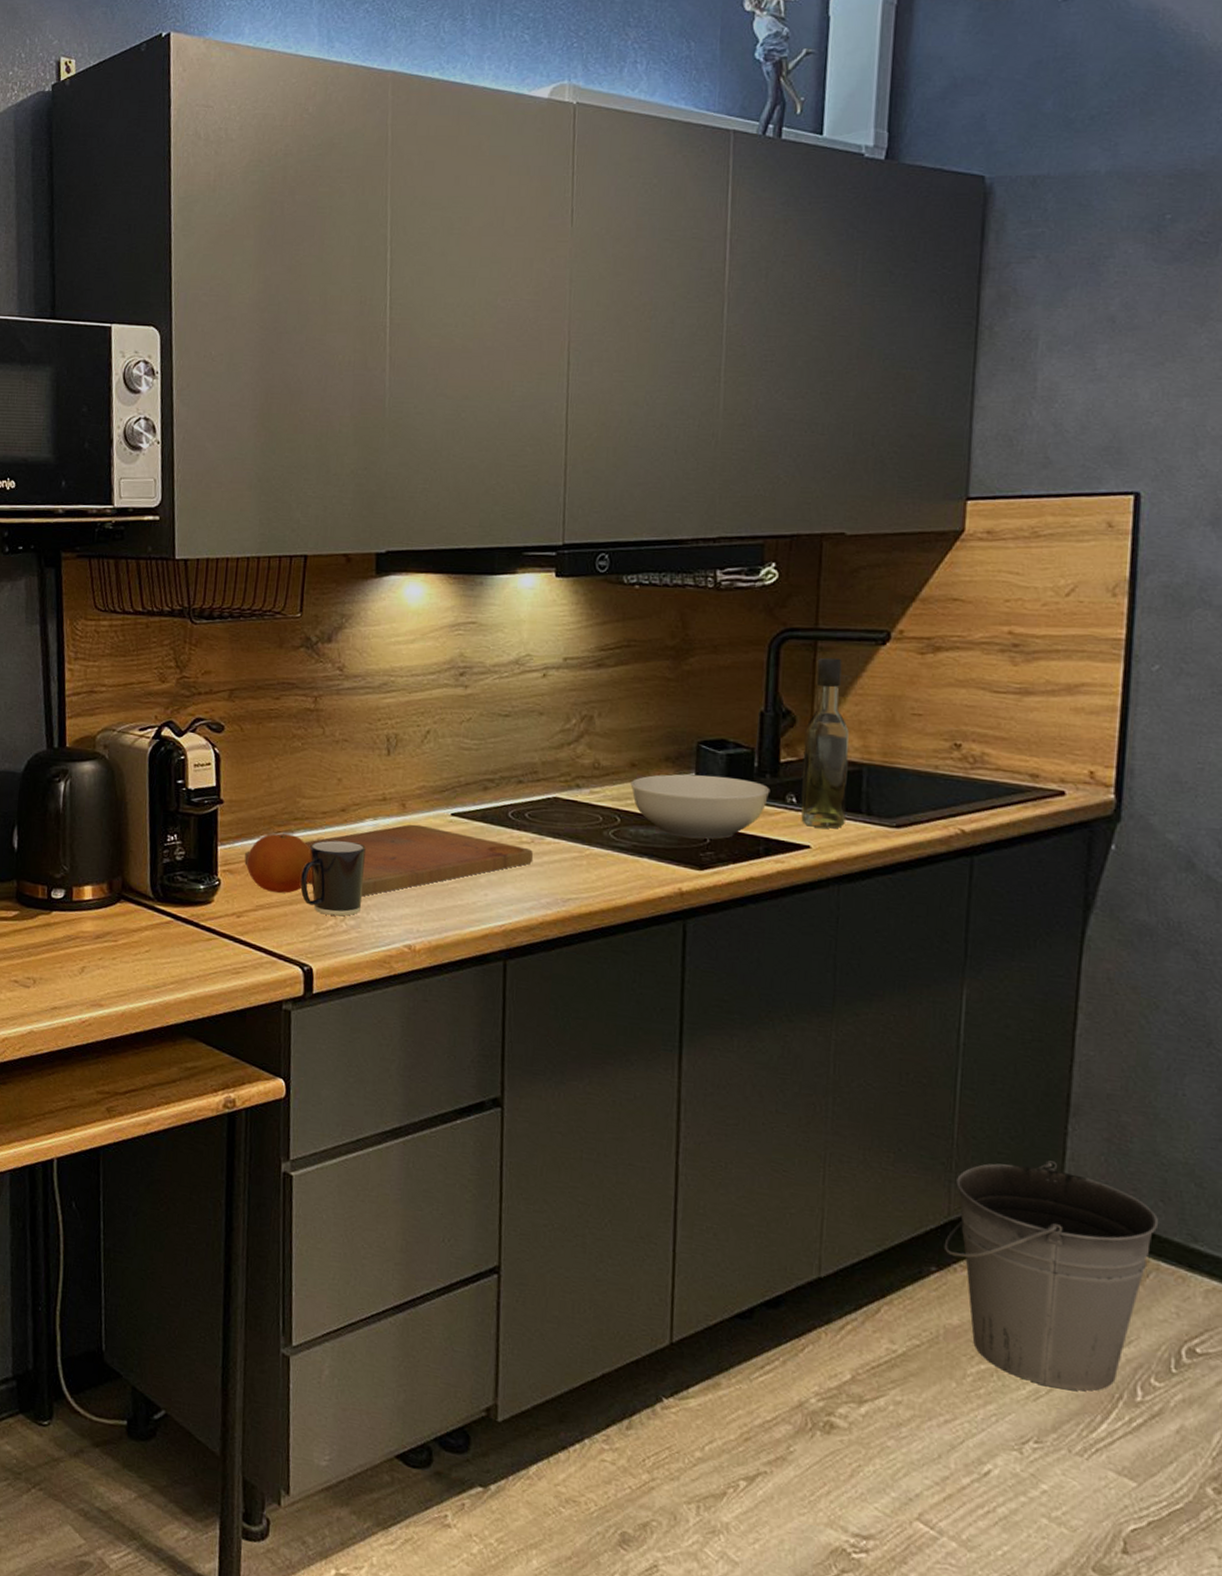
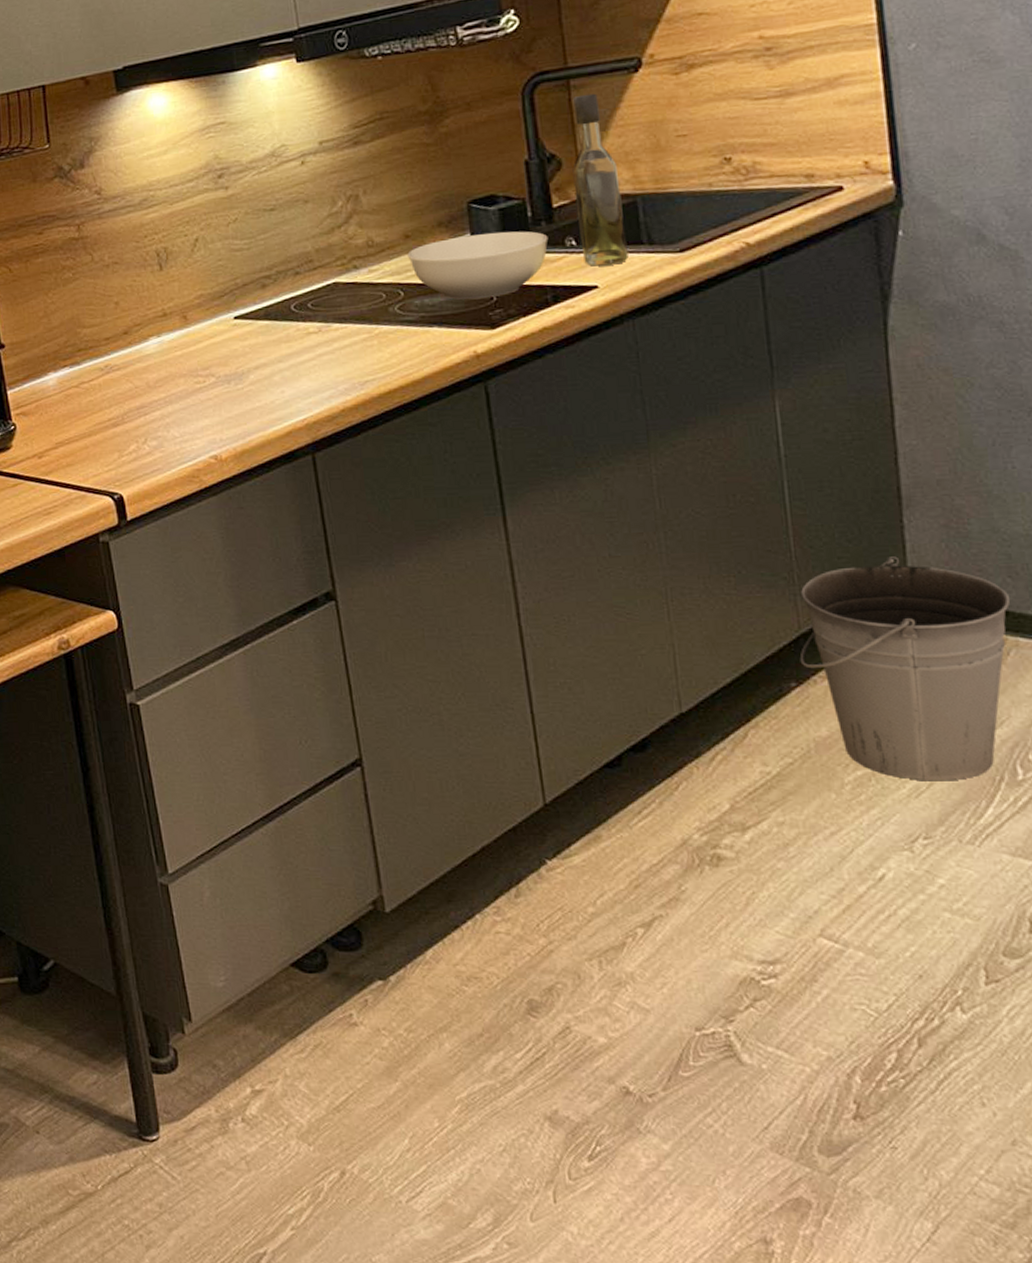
cutting board: present [244,824,534,897] -> none [35,334,324,416]
fruit: present [246,833,313,893] -> none [38,366,107,427]
mug: present [300,840,366,916] -> none [95,362,160,440]

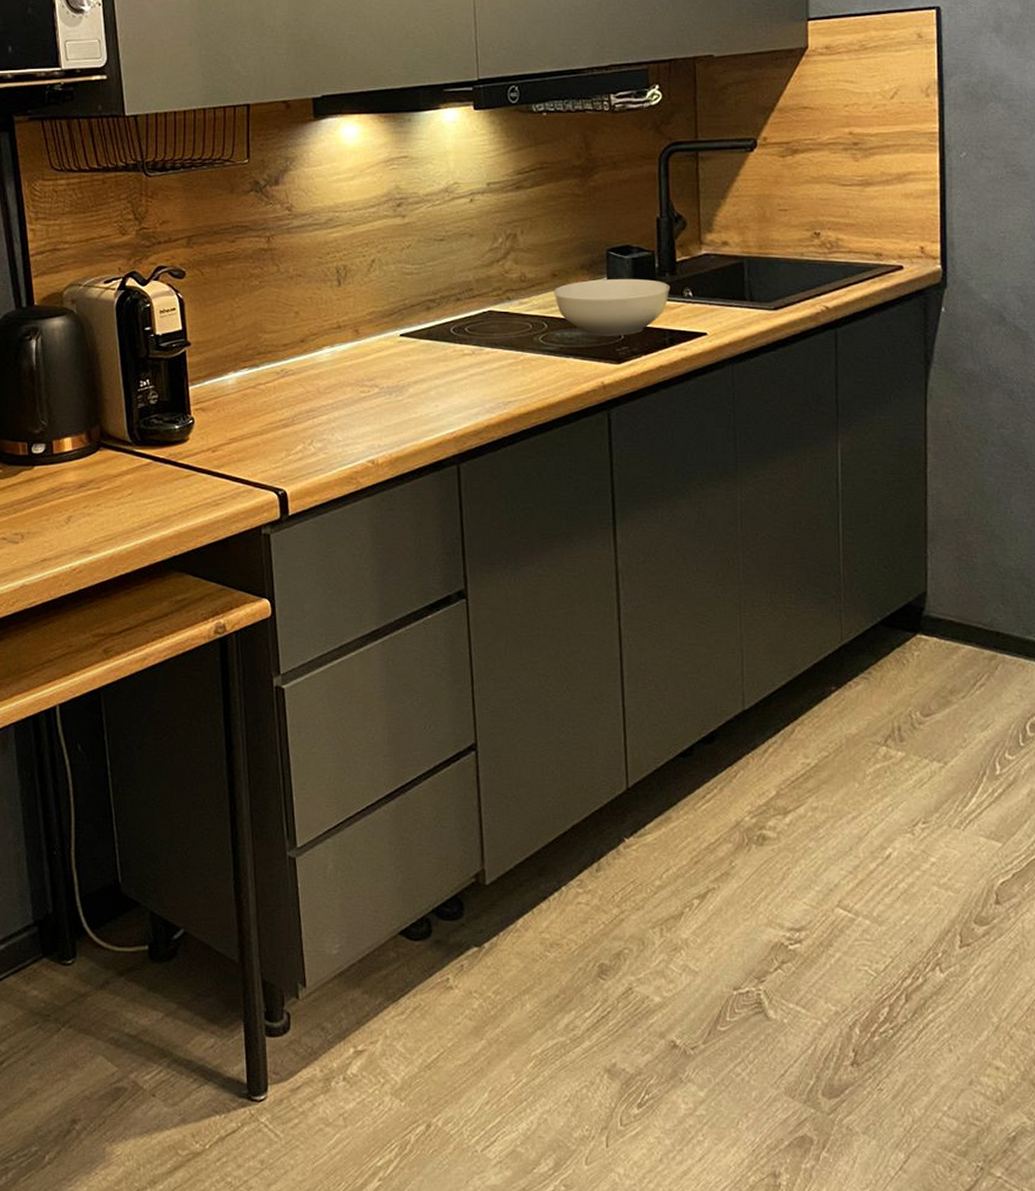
bottle: present [572,93,629,267] -> none [694,166,733,316]
bucket: present [799,556,1010,782] -> none [840,582,1000,775]

